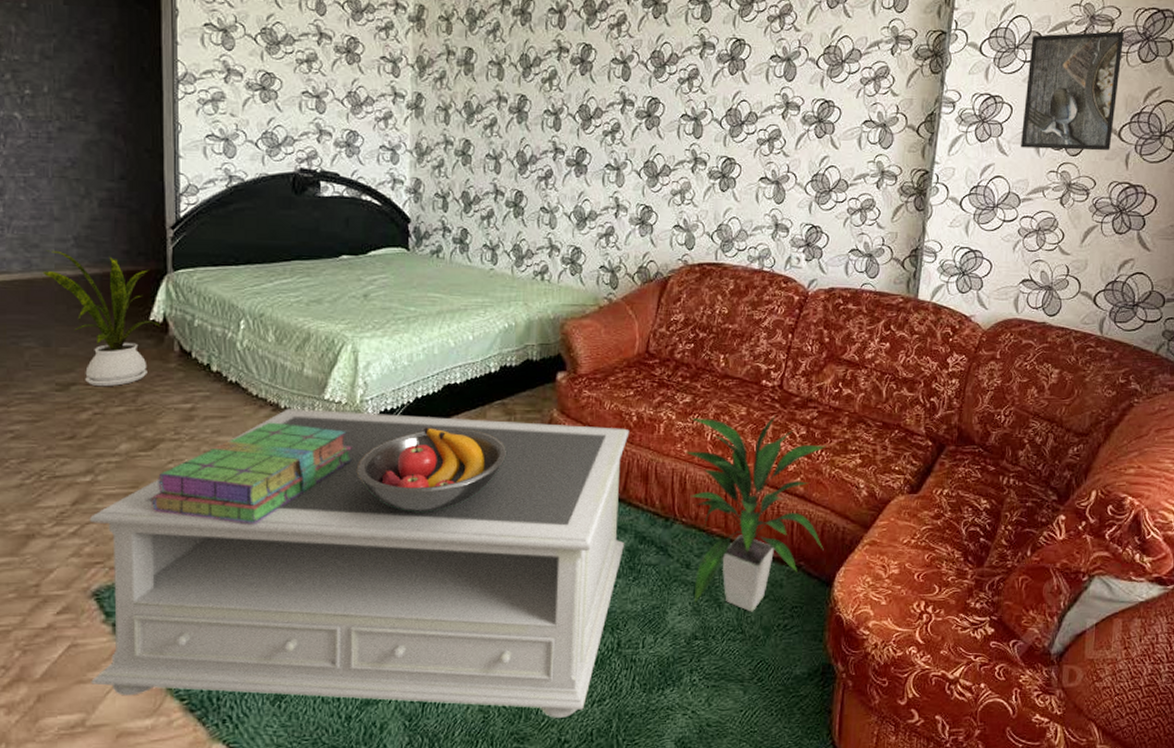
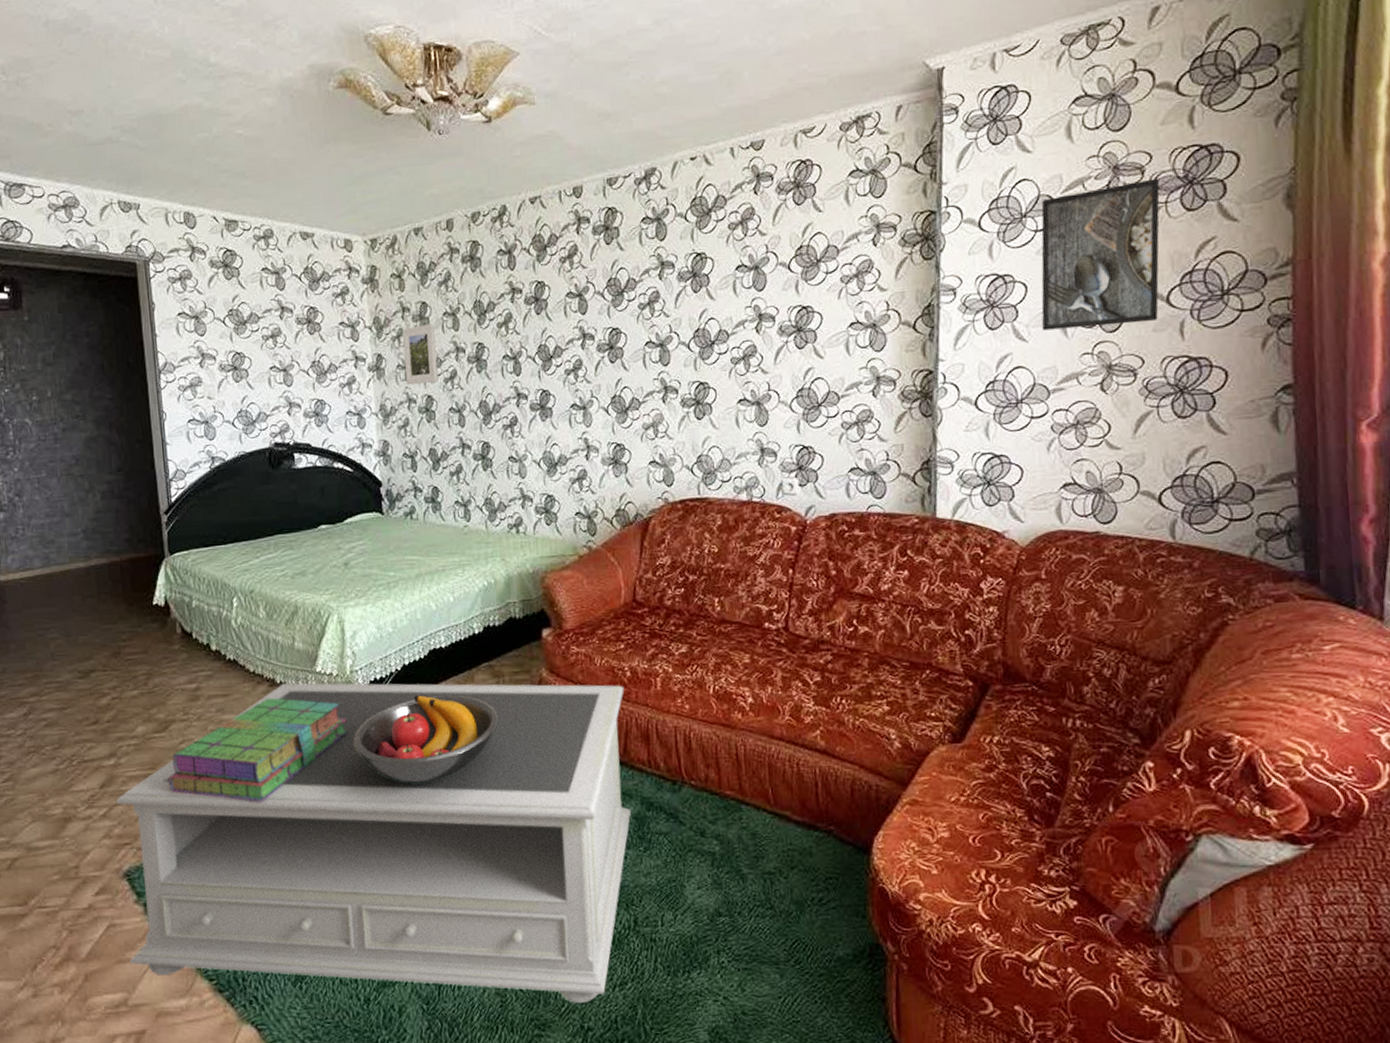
house plant: present [42,250,159,387] -> none [59,544,162,672]
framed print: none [444,70,479,128] -> present [403,324,438,386]
indoor plant: present [683,415,827,612] -> none [685,661,856,885]

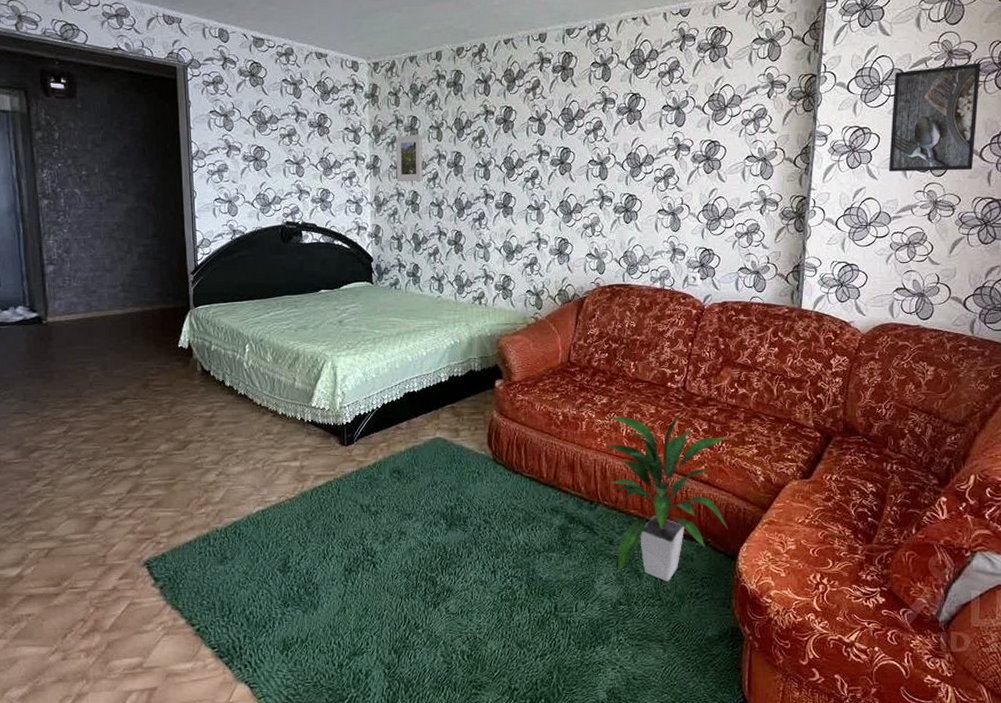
coffee table: present [116,683,632,1003] -> none [140,415,558,669]
stack of books: present [168,697,348,802] -> none [184,426,335,508]
fruit bowl: present [353,694,498,783] -> none [340,427,457,497]
indoor plant: none [685,661,856,885] -> present [603,413,728,582]

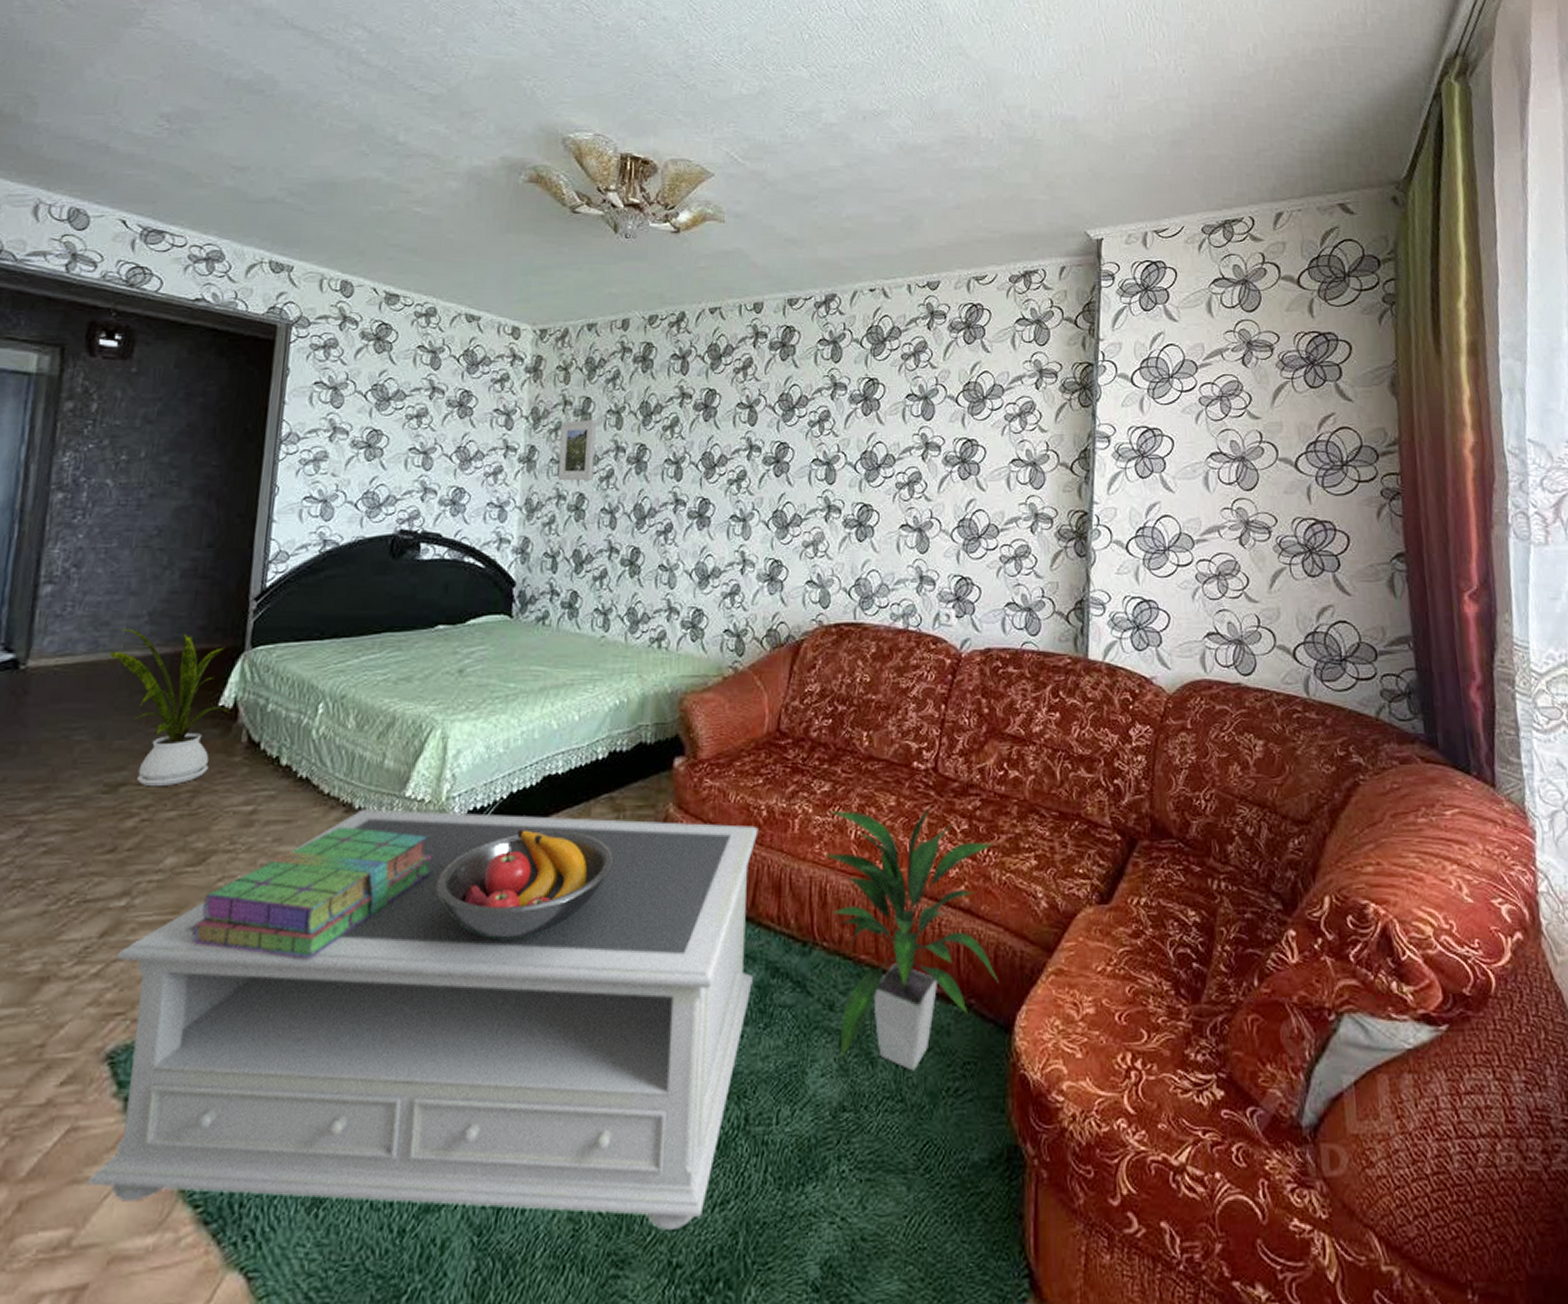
house plant: none [99,295,186,400] -> present [109,628,229,787]
coffee table: none [140,415,558,669] -> present [87,809,759,1230]
stack of books: none [184,426,335,508] -> present [191,826,433,959]
fruit bowl: none [340,427,457,497] -> present [437,828,613,939]
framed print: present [888,63,981,172] -> none [1186,356,1289,484]

